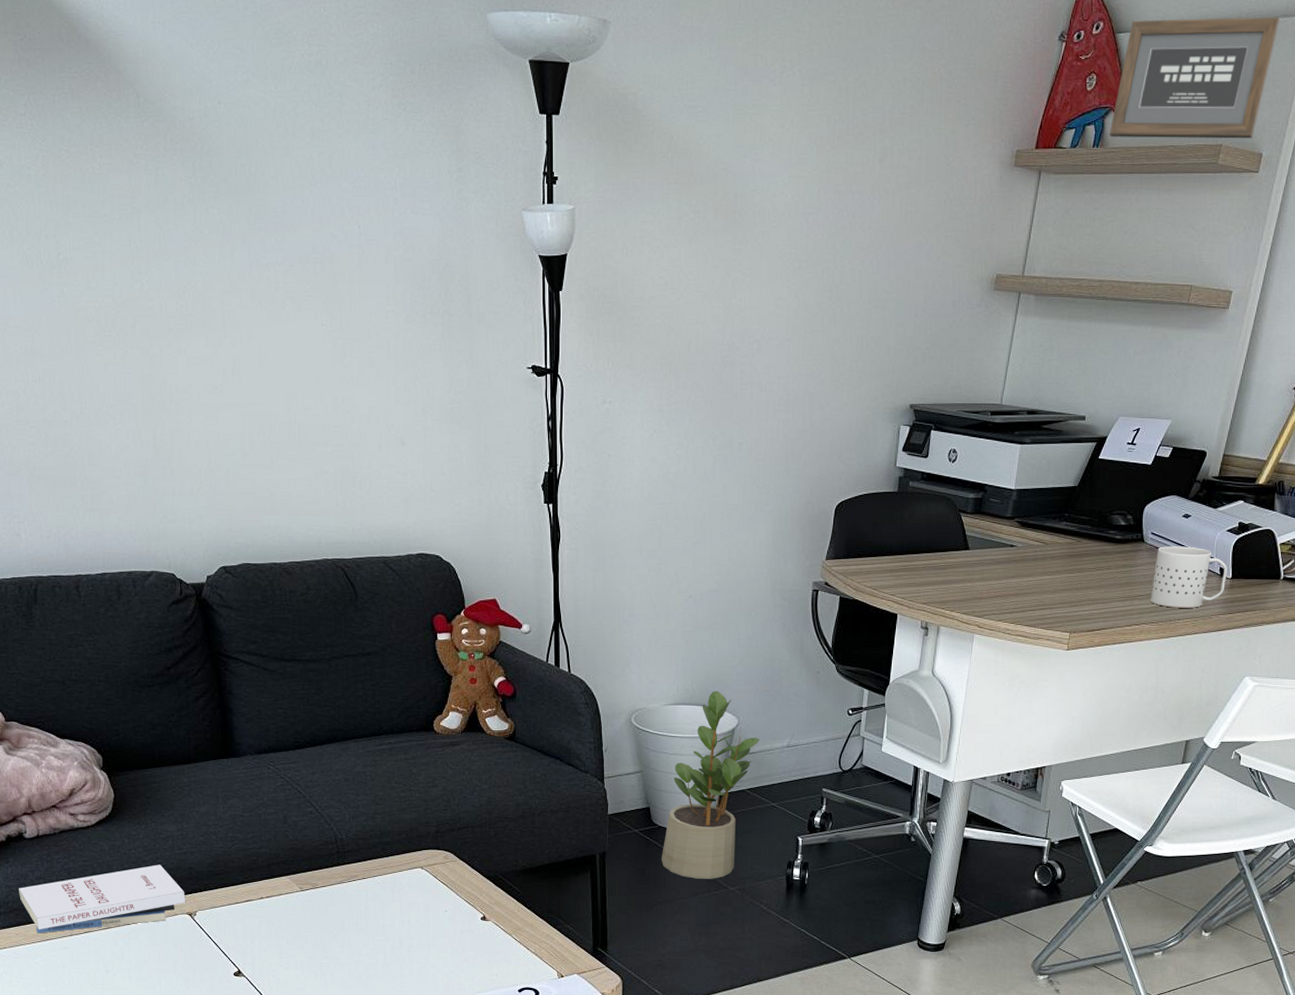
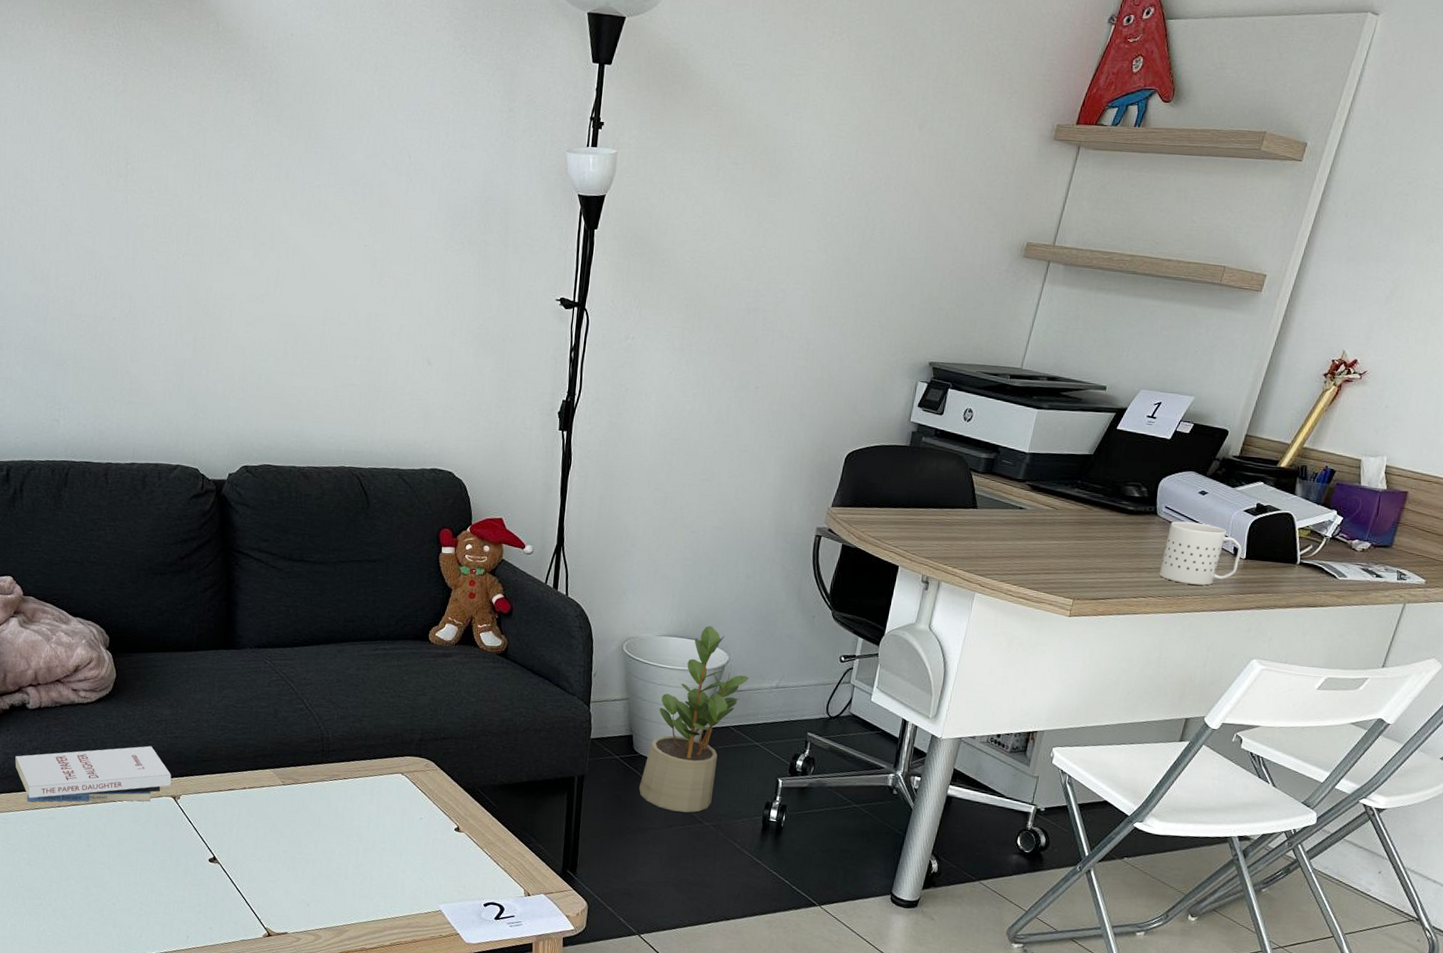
picture frame: present [1109,17,1281,139] -> none [1151,8,1335,128]

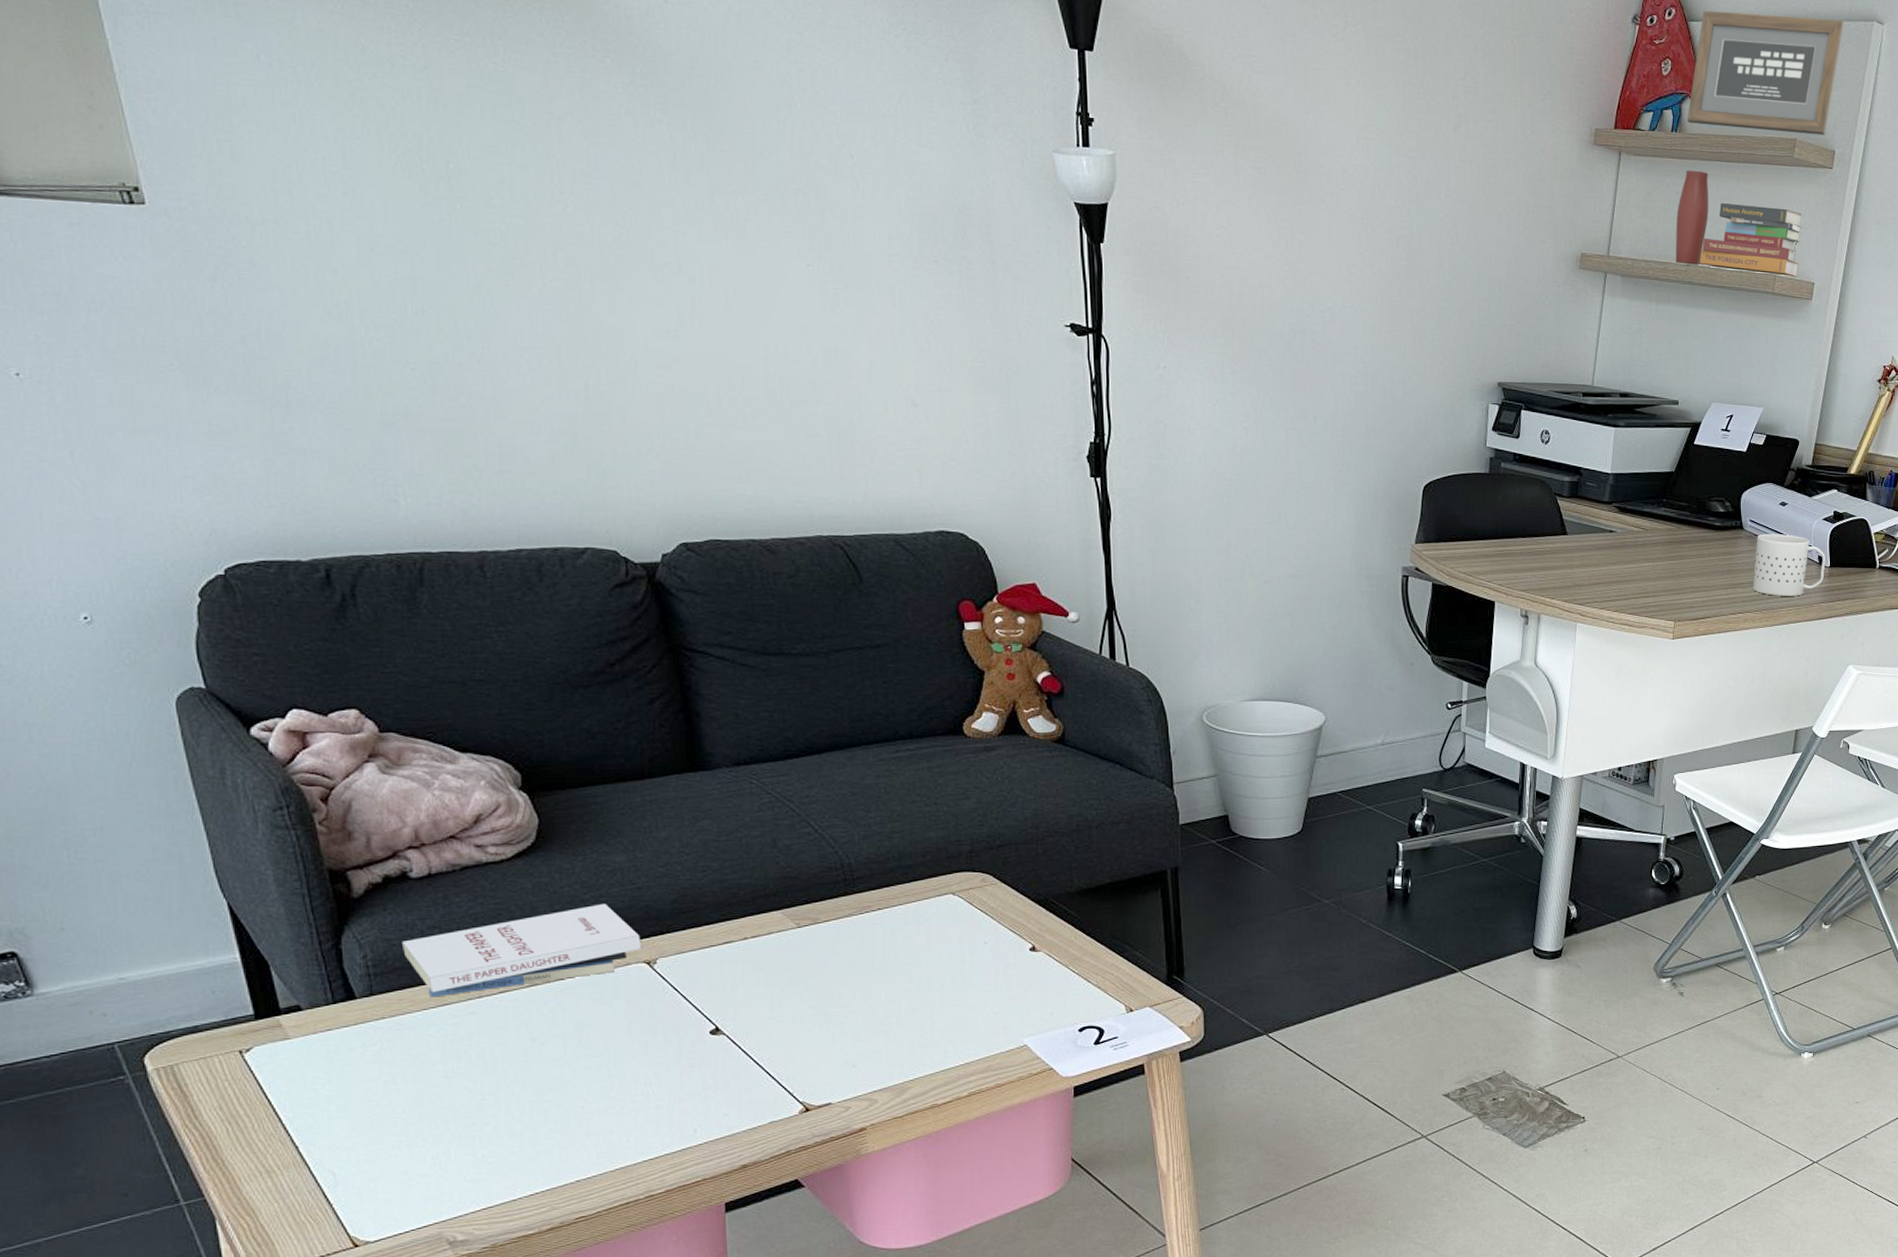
potted plant: present [638,625,749,813] -> none [1243,684,1350,893]
vase: none [1121,163,1168,256] -> present [1675,170,1709,265]
books: none [1146,195,1264,269] -> present [1699,203,1804,277]
picture frame: none [1151,8,1335,128] -> present [1686,10,1845,136]

